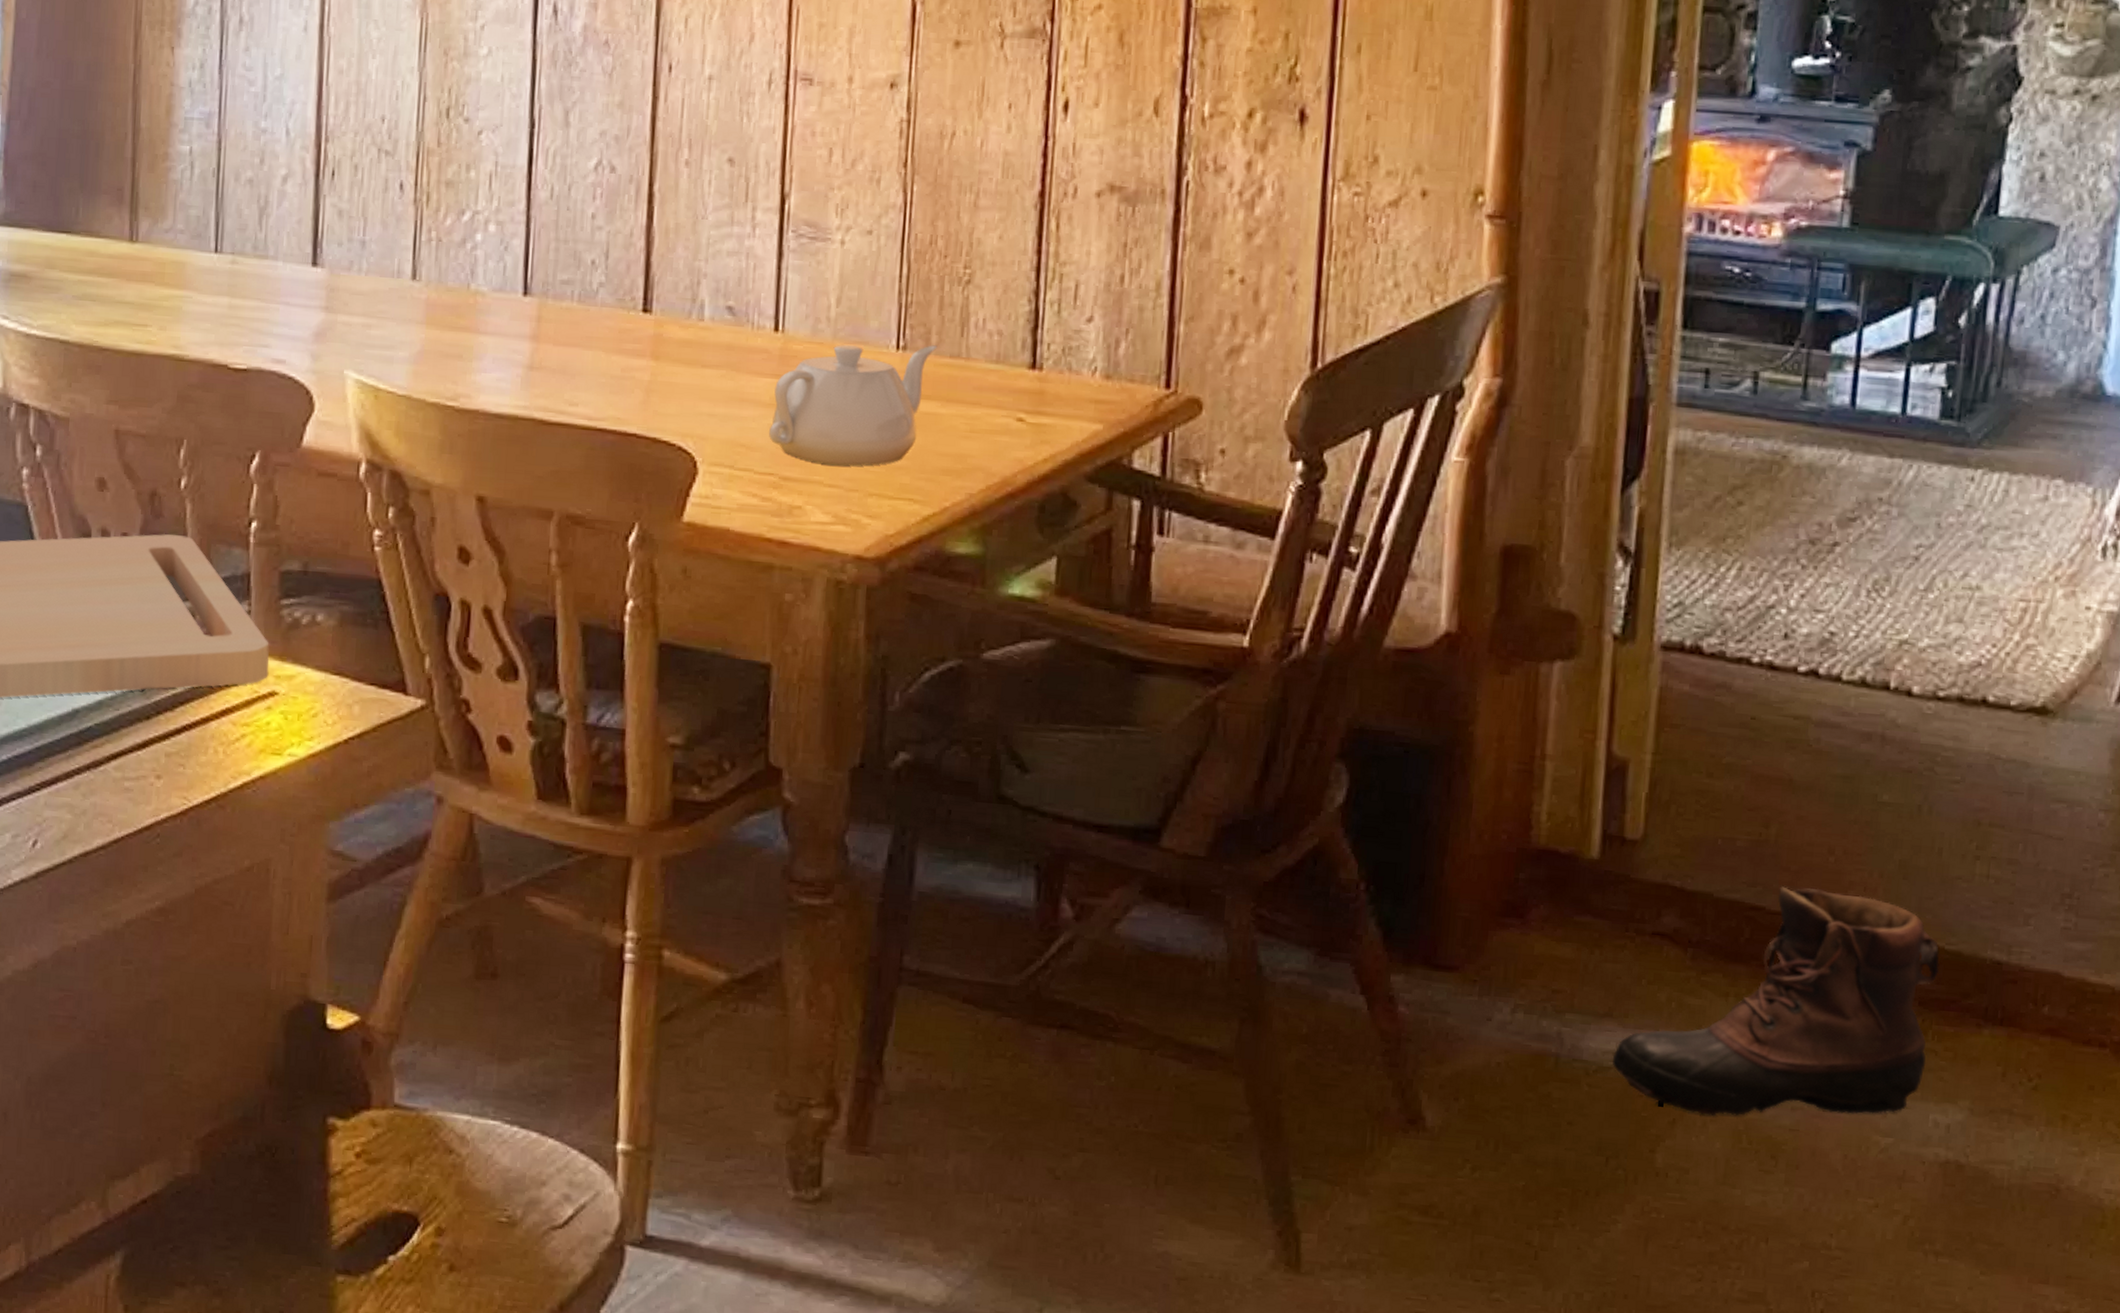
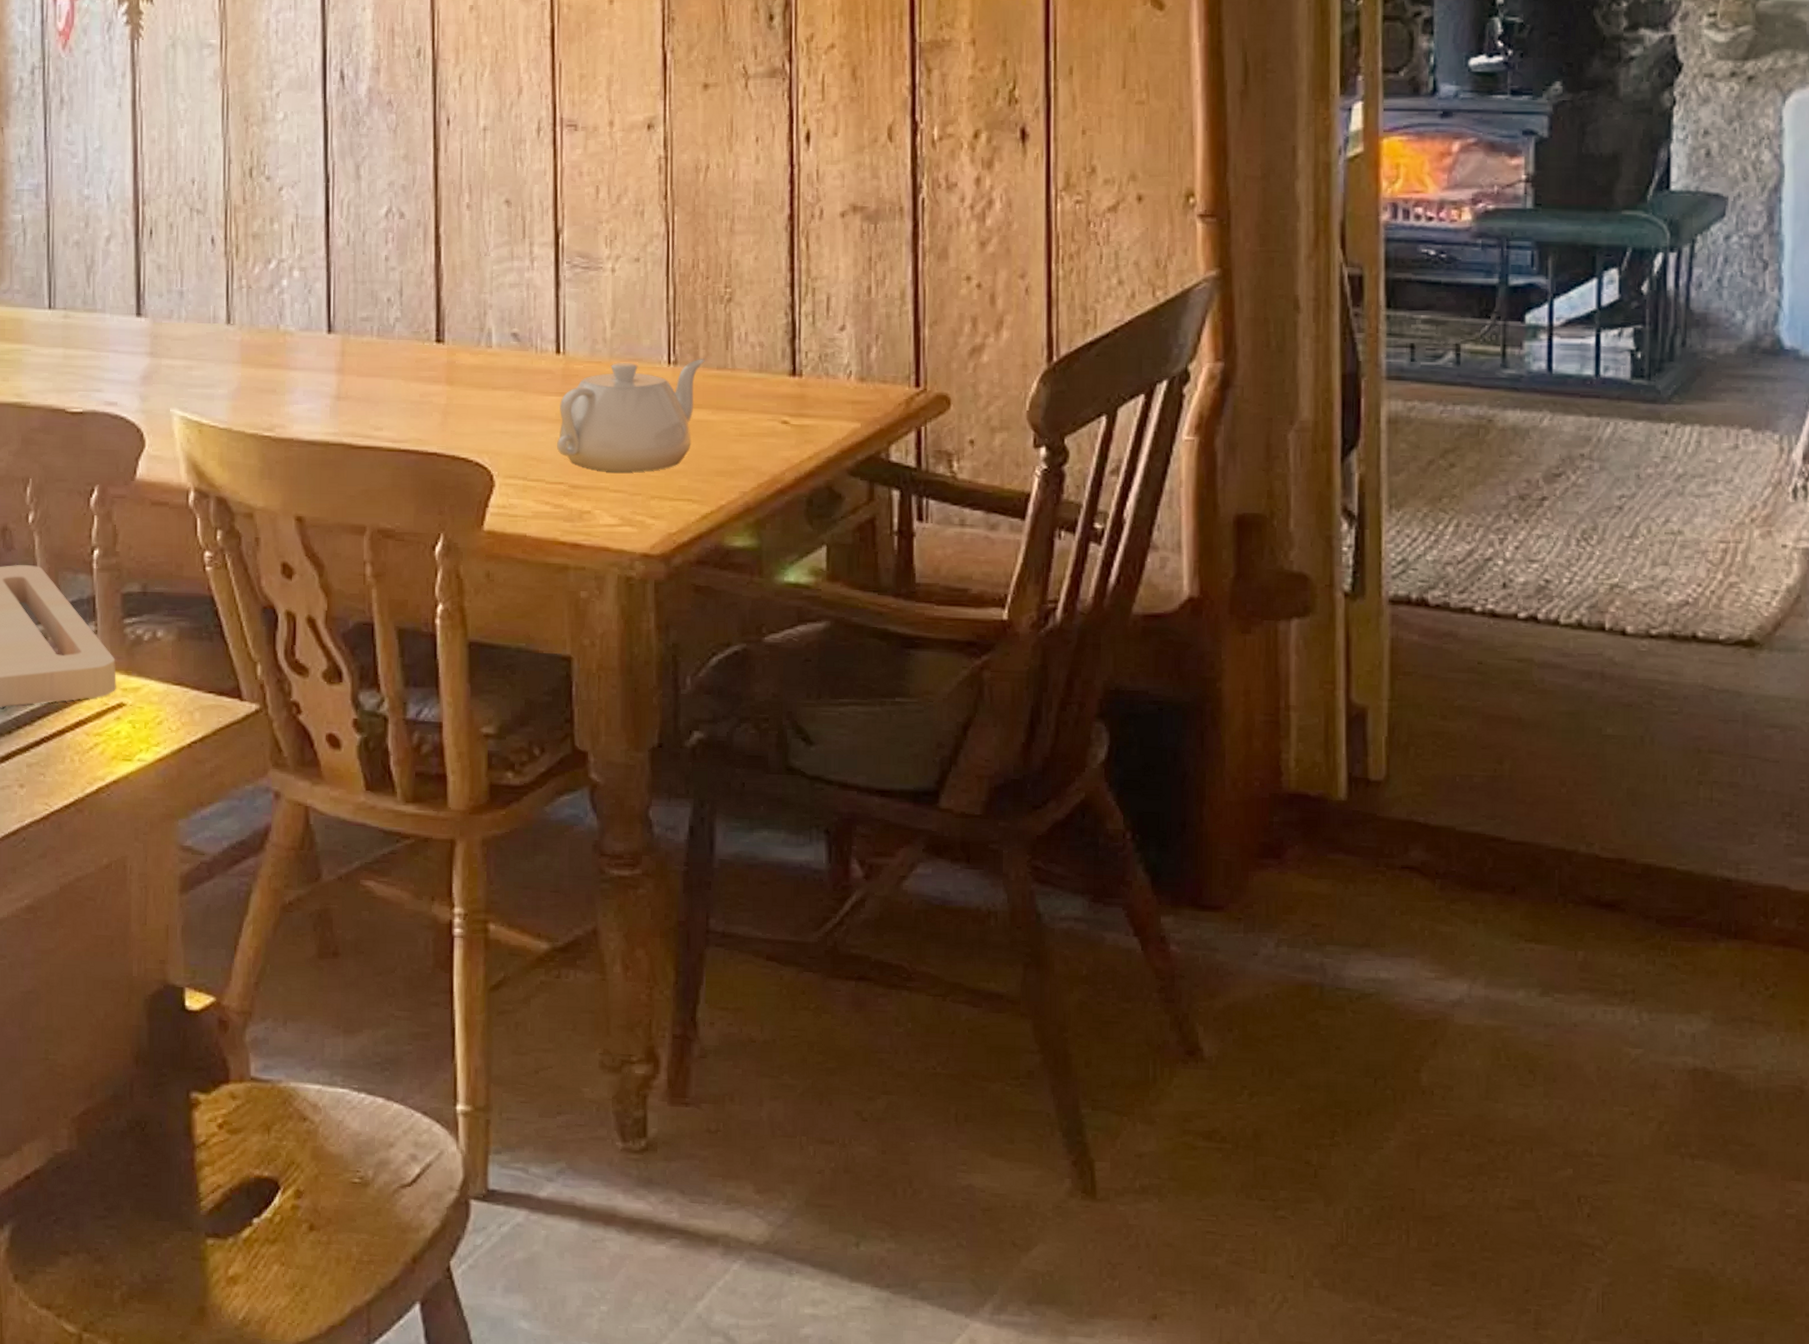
boot: present [1612,886,1940,1116] -> none [1373,818,1673,1035]

